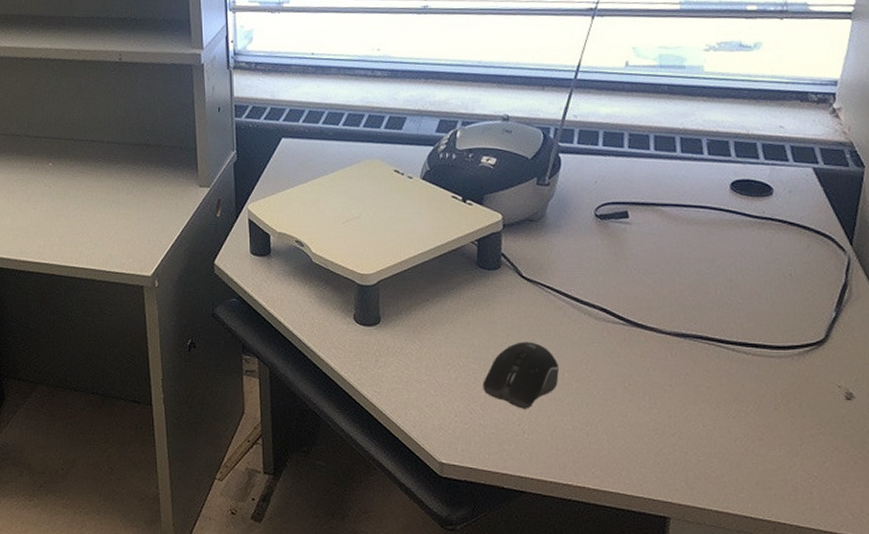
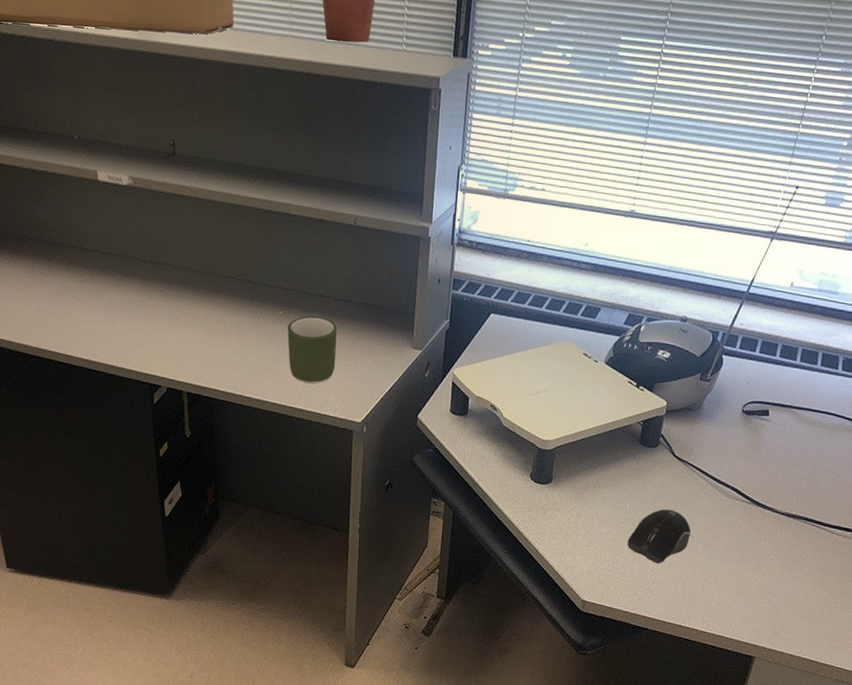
mug: none [60,164,116,237] -> present [287,316,338,383]

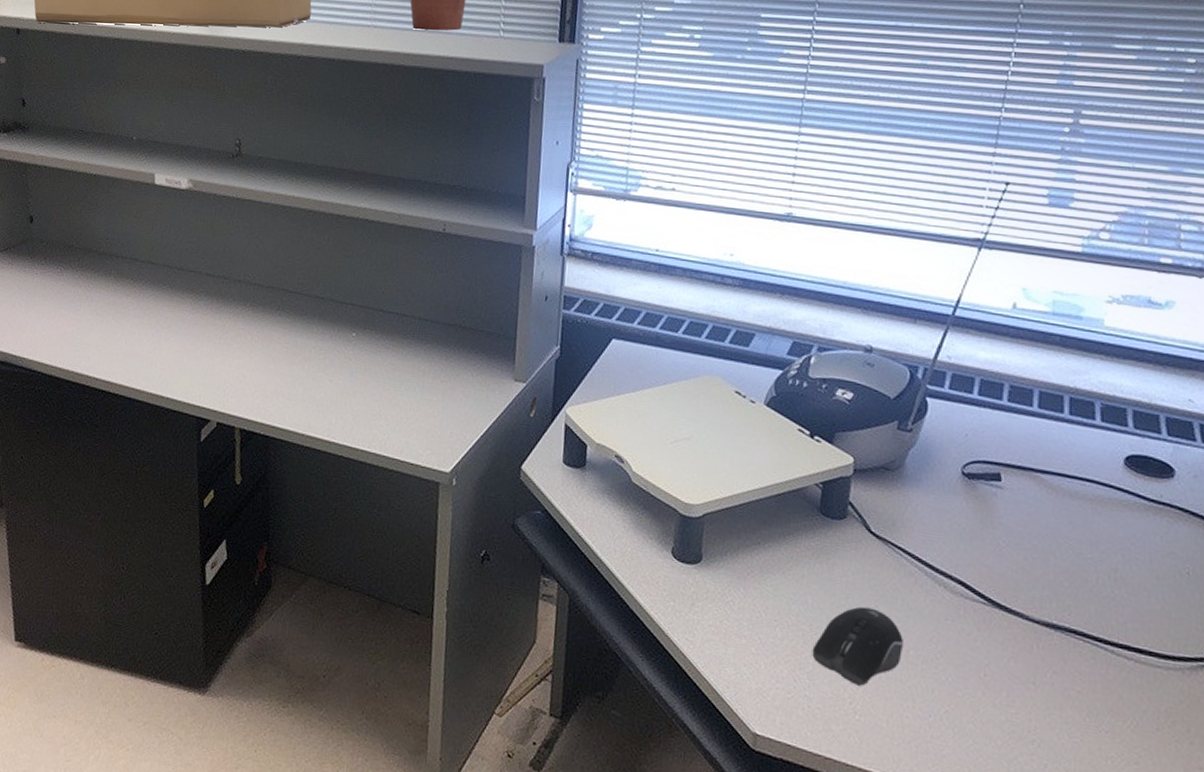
mug: present [287,316,338,383] -> none [361,339,422,422]

